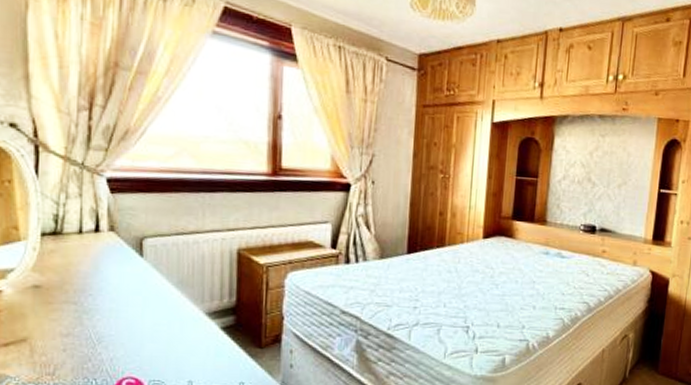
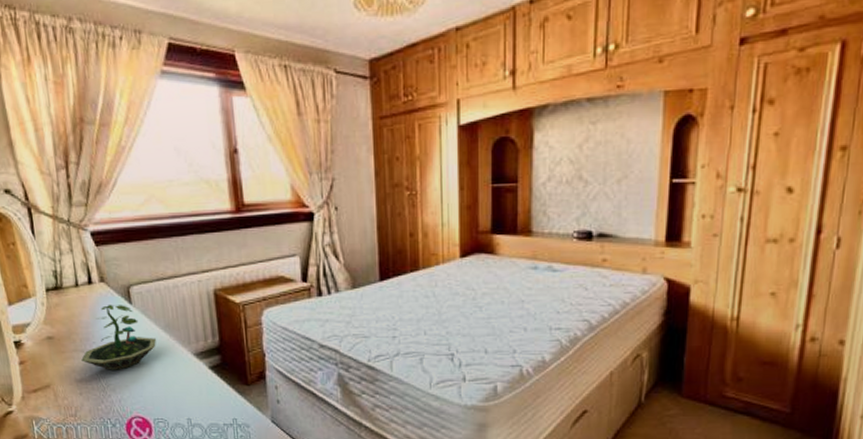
terrarium: none [72,254,166,326] -> present [81,304,157,370]

